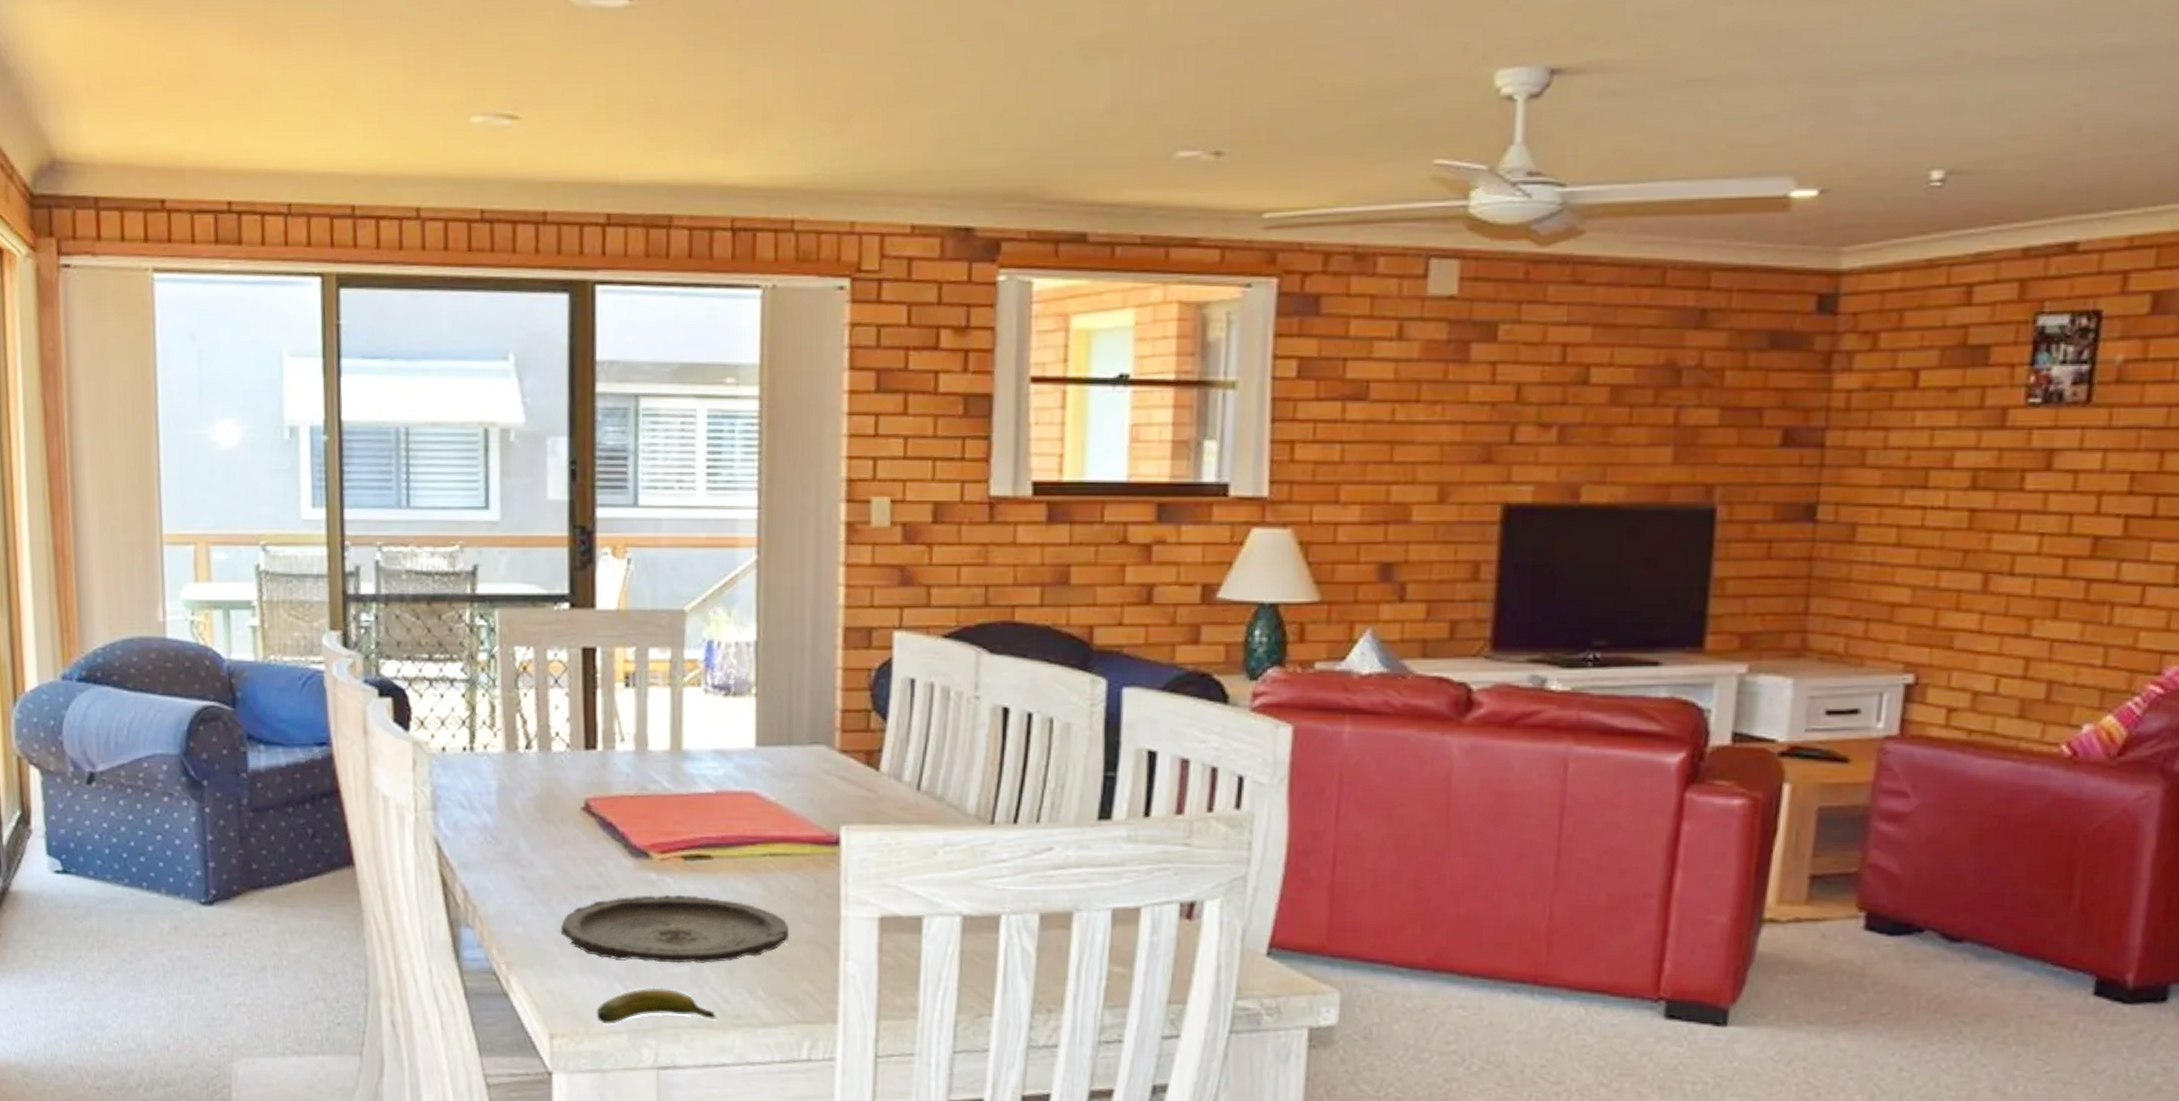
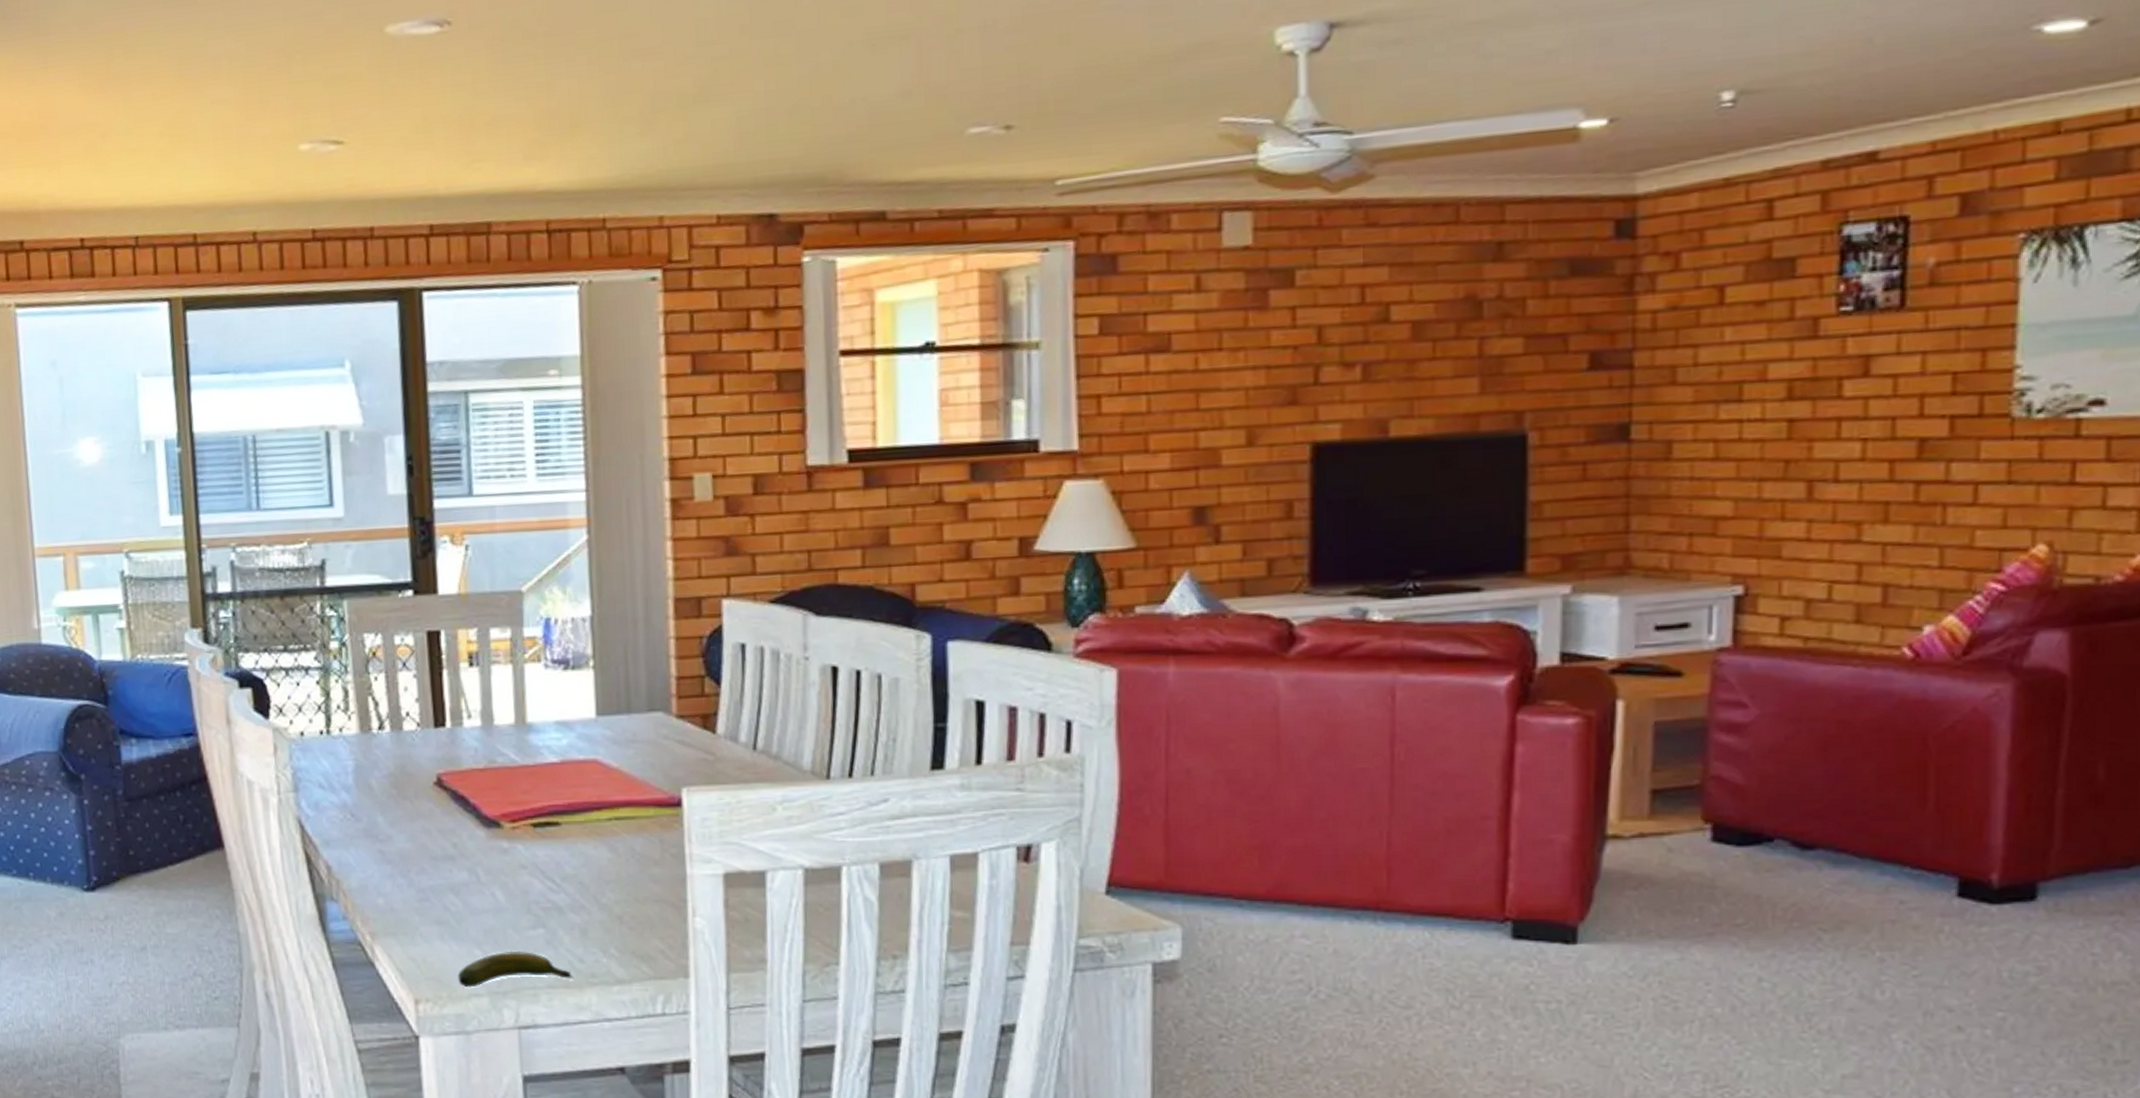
plate: present [561,894,790,964] -> none [420,861,639,927]

